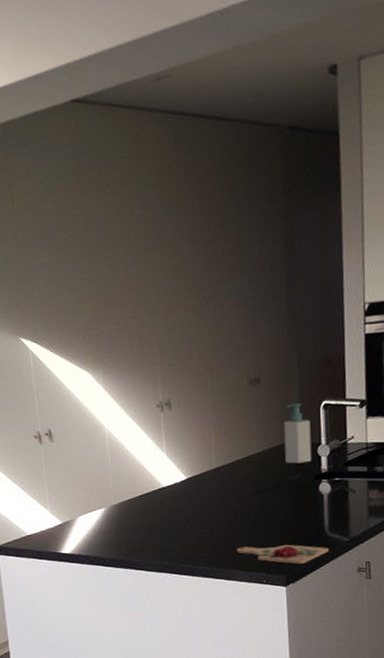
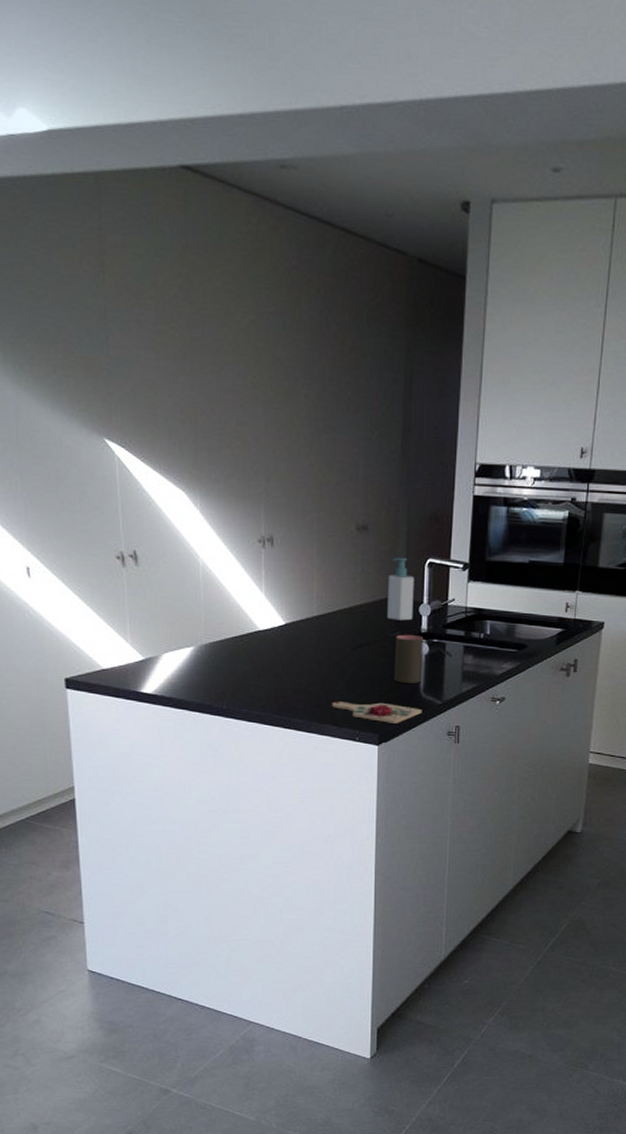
cup: none [295,475,326,524] -> present [394,634,424,683]

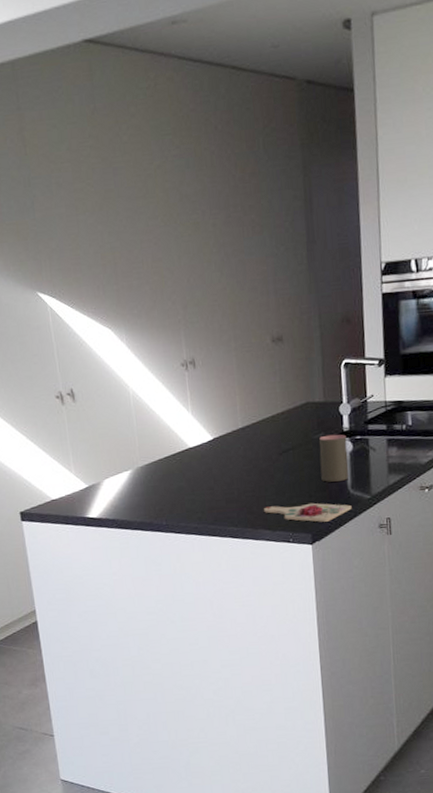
soap bottle: present [387,557,414,621] -> none [306,361,334,423]

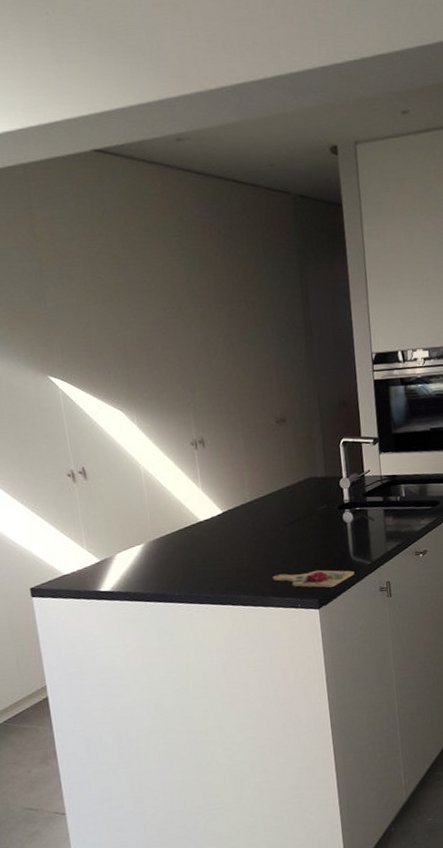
cup: present [319,434,348,482] -> none [322,506,350,551]

